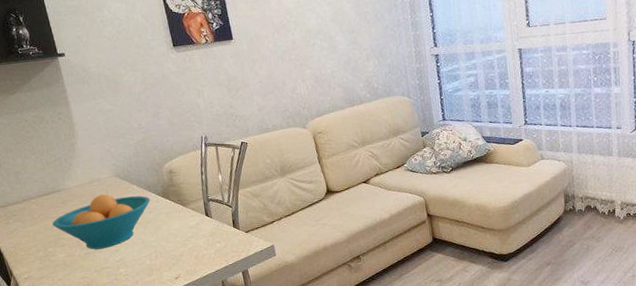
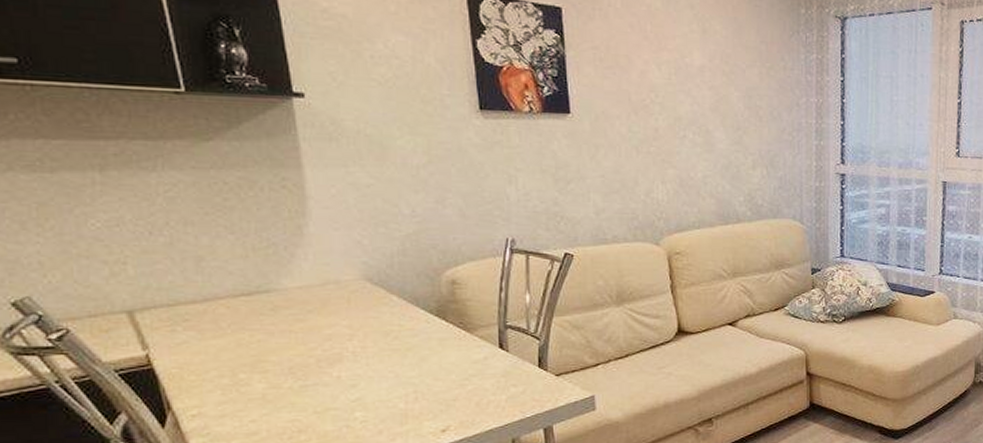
fruit bowl: present [52,194,150,250] -> none [251,304,416,381]

